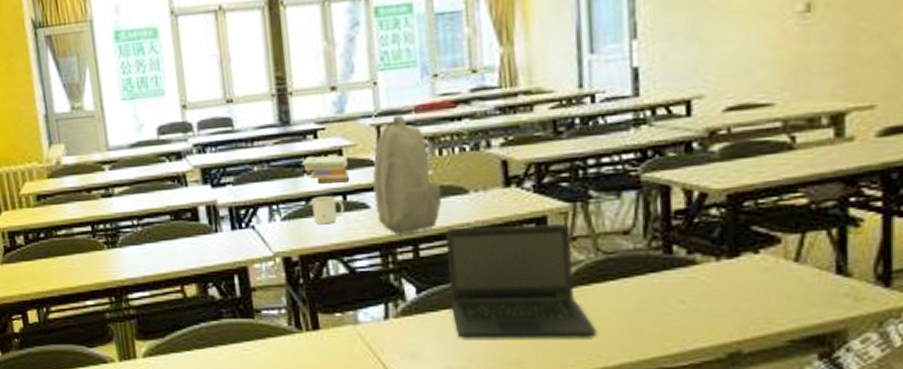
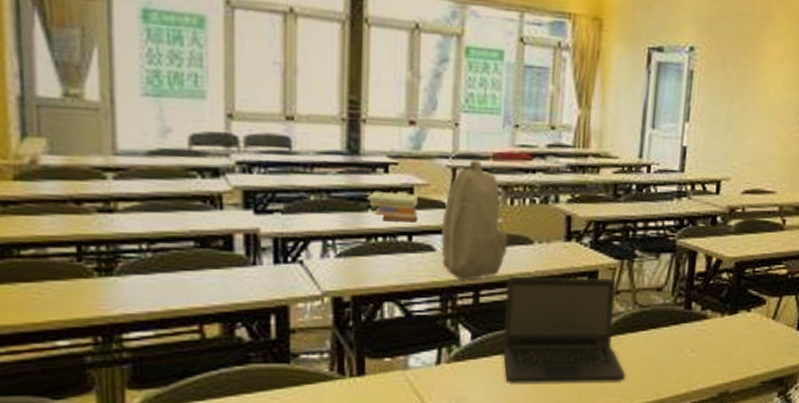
mug: present [311,196,344,225] -> none [373,235,408,265]

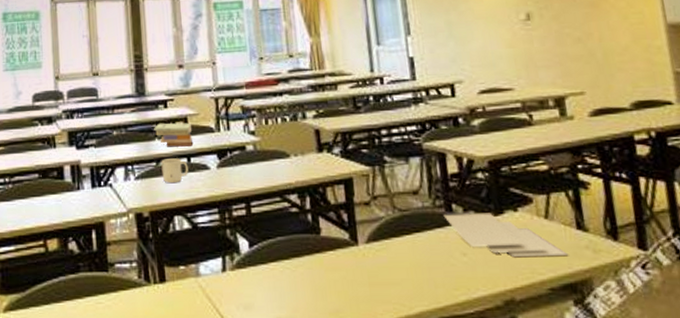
mug: none [373,235,408,265] -> present [161,158,189,184]
backpack: present [441,160,508,279] -> none [212,90,269,193]
laptop: present [502,277,626,382] -> none [271,185,399,289]
papers: none [681,312,785,353] -> present [443,213,569,256]

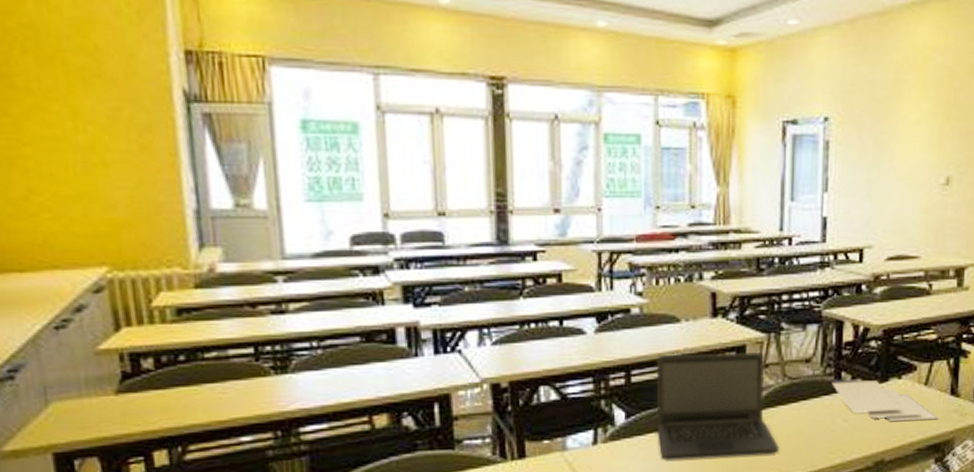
books: present [154,122,193,147] -> none [518,279,568,308]
mug: present [161,158,189,184] -> none [526,321,560,350]
laptop: none [271,185,399,289] -> present [656,352,780,459]

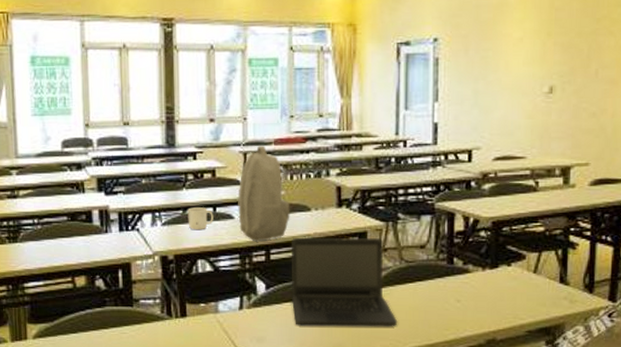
mug: none [526,321,560,350] -> present [188,207,213,230]
backpack: none [590,243,656,360] -> present [238,146,290,241]
papers: present [832,380,939,421] -> none [445,266,549,304]

